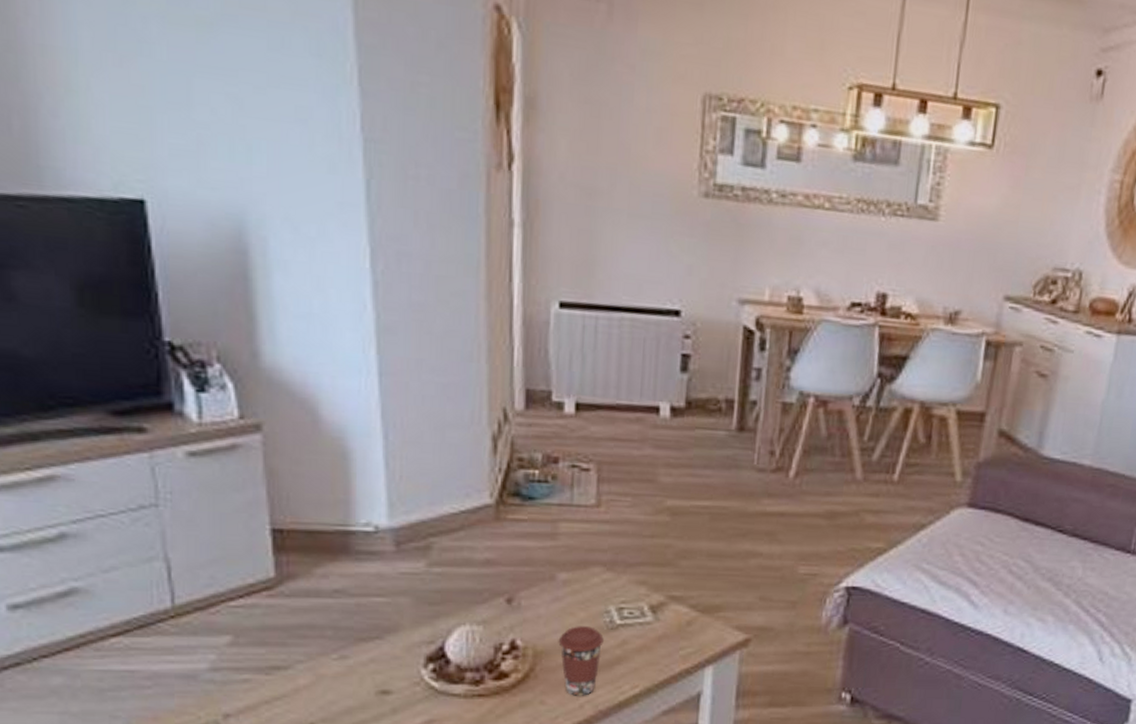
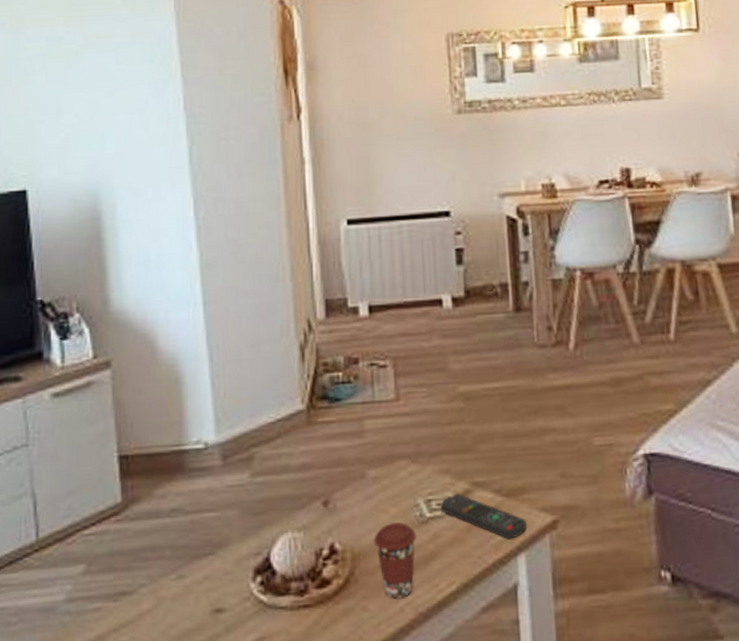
remote control: none [632,606,719,652] -> present [440,494,527,540]

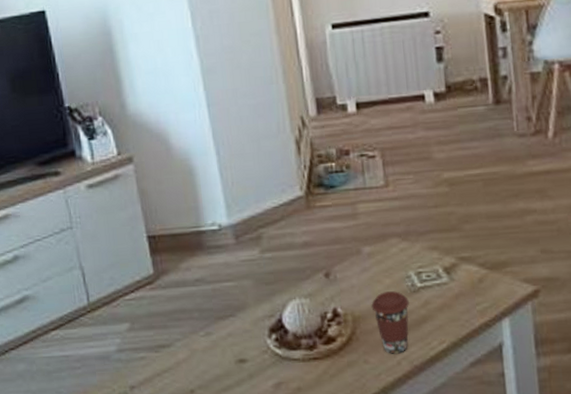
remote control: present [440,494,527,540] -> none [429,268,510,306]

